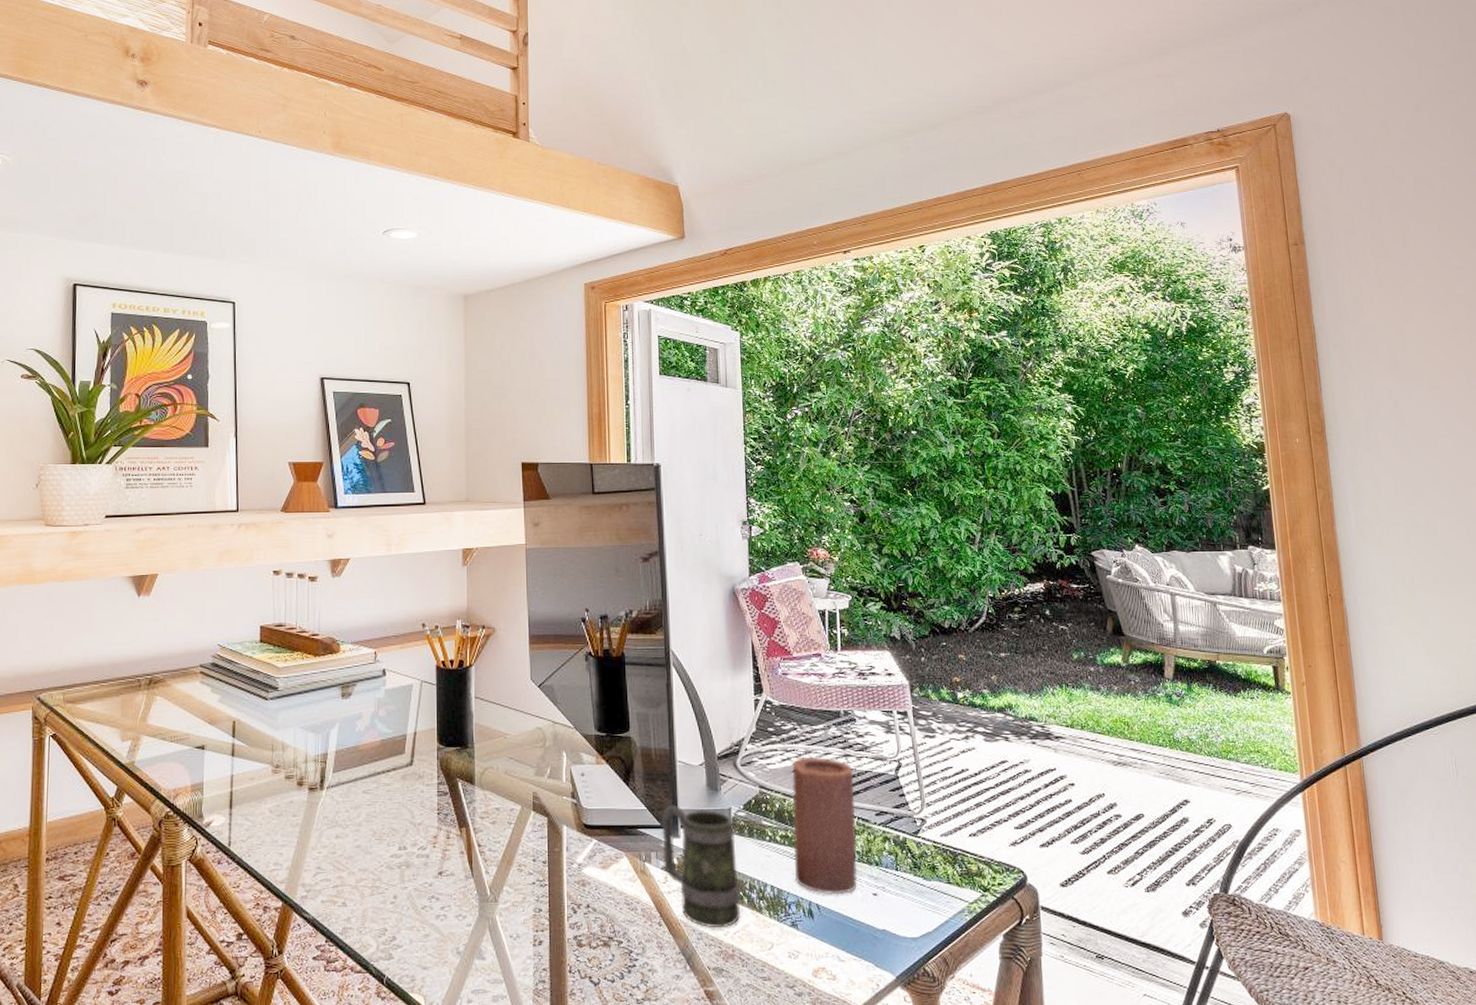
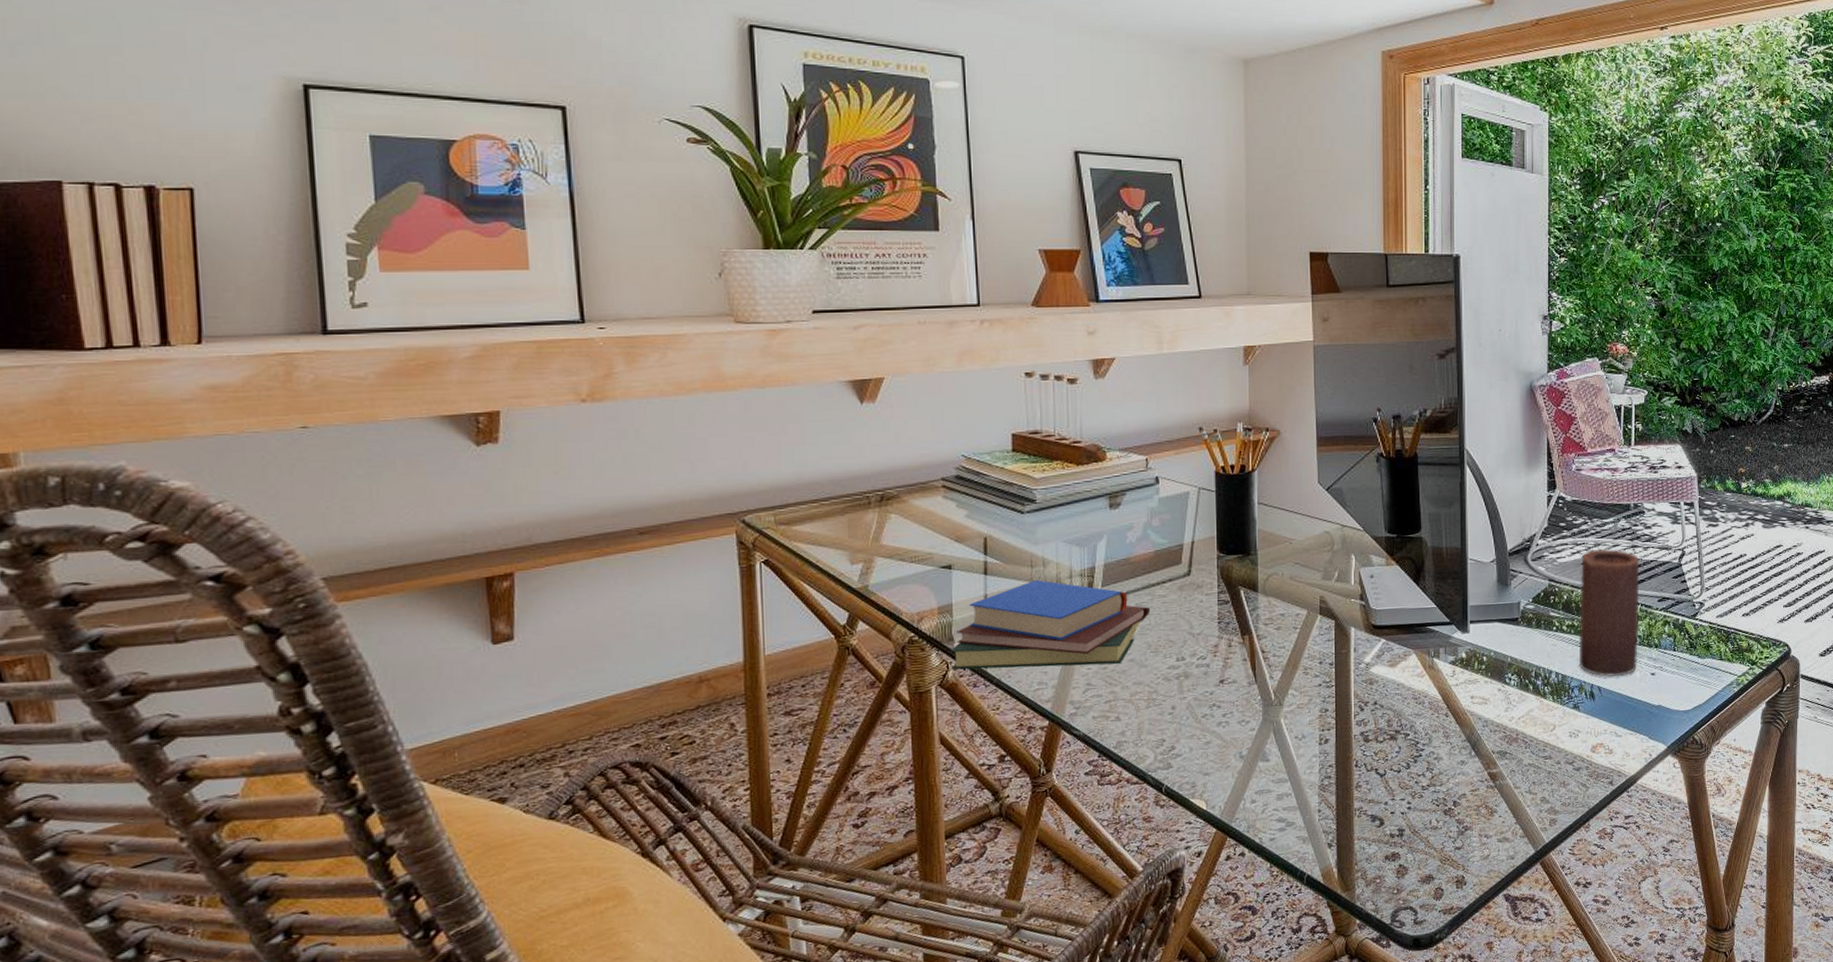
book: none [200,763,376,850] -> present [951,580,1151,670]
mug: present [660,804,741,929] -> none [1450,601,1526,716]

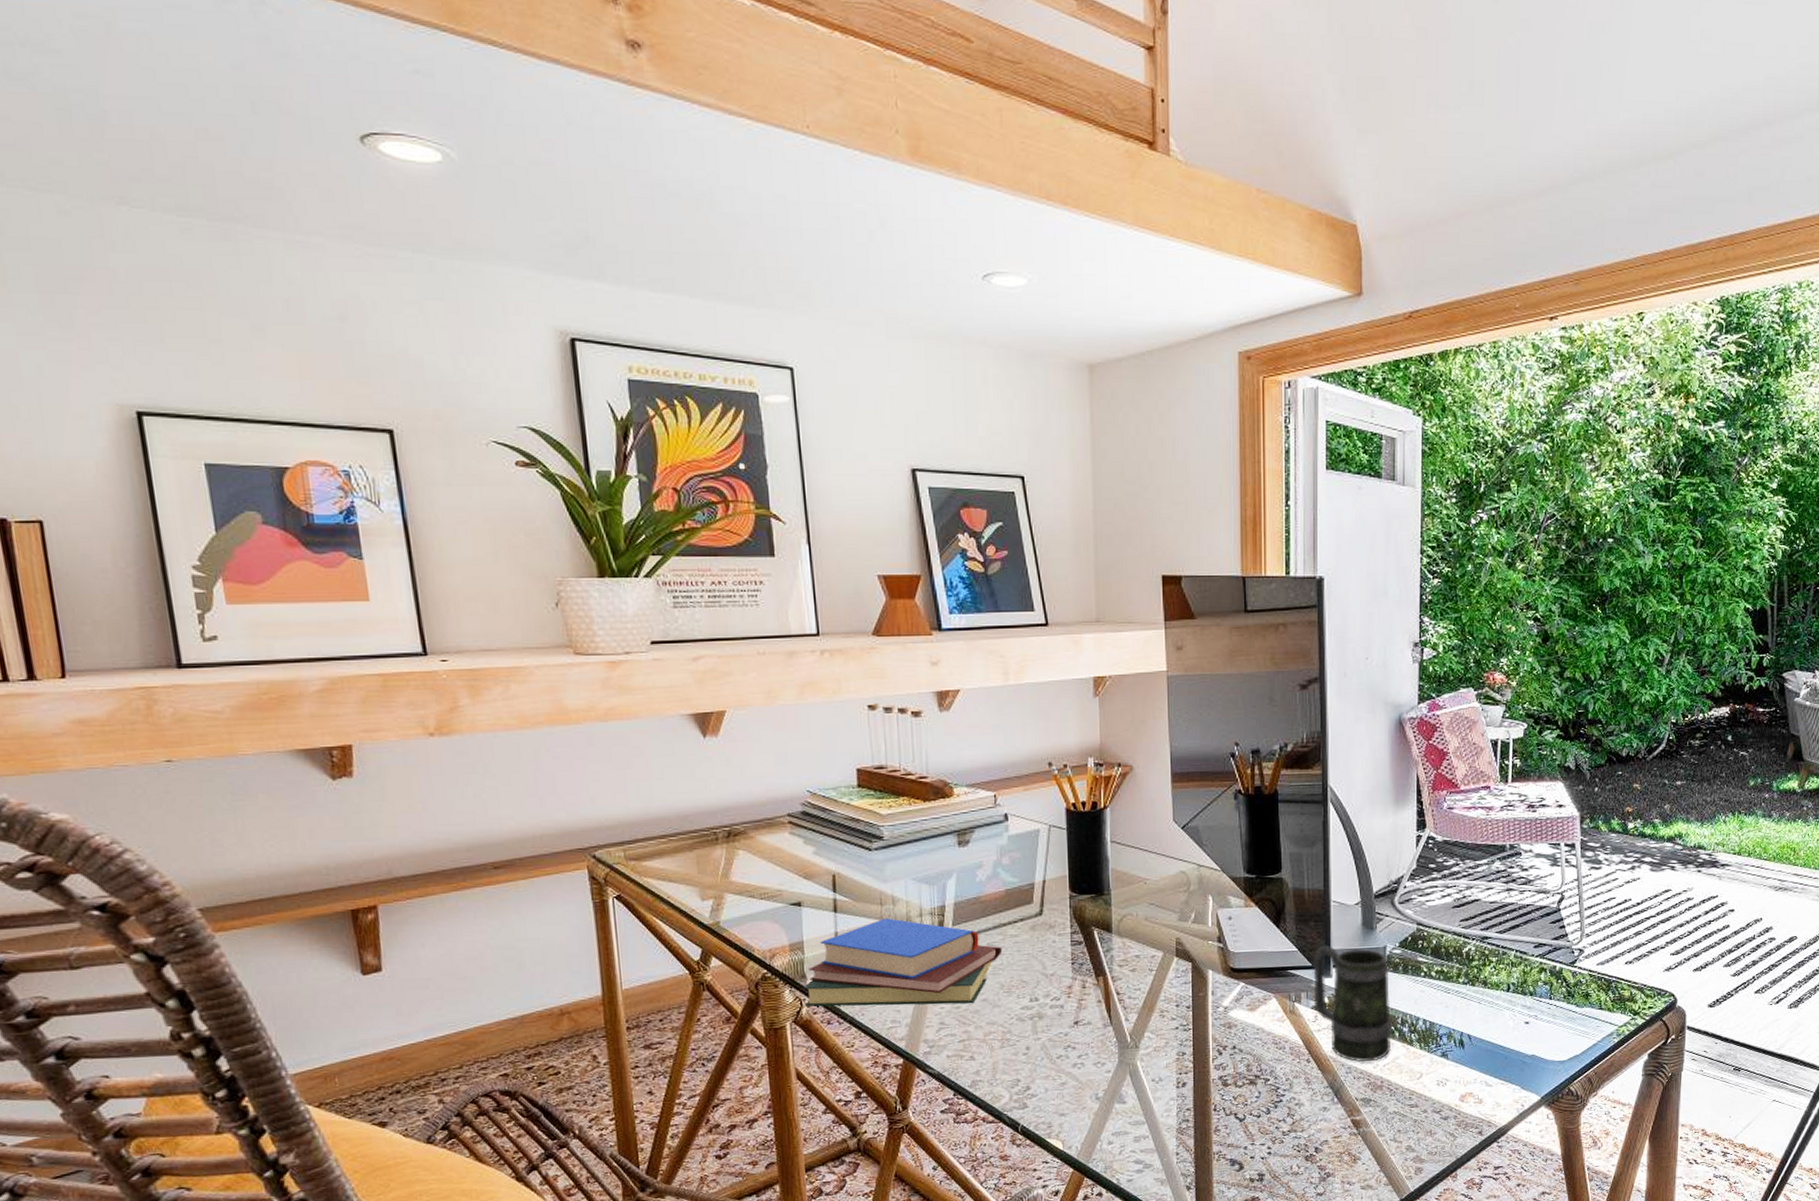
mug: none [1450,601,1526,716] -> present [1312,945,1392,1063]
candle: present [1578,549,1640,677] -> none [1448,892,1514,1025]

